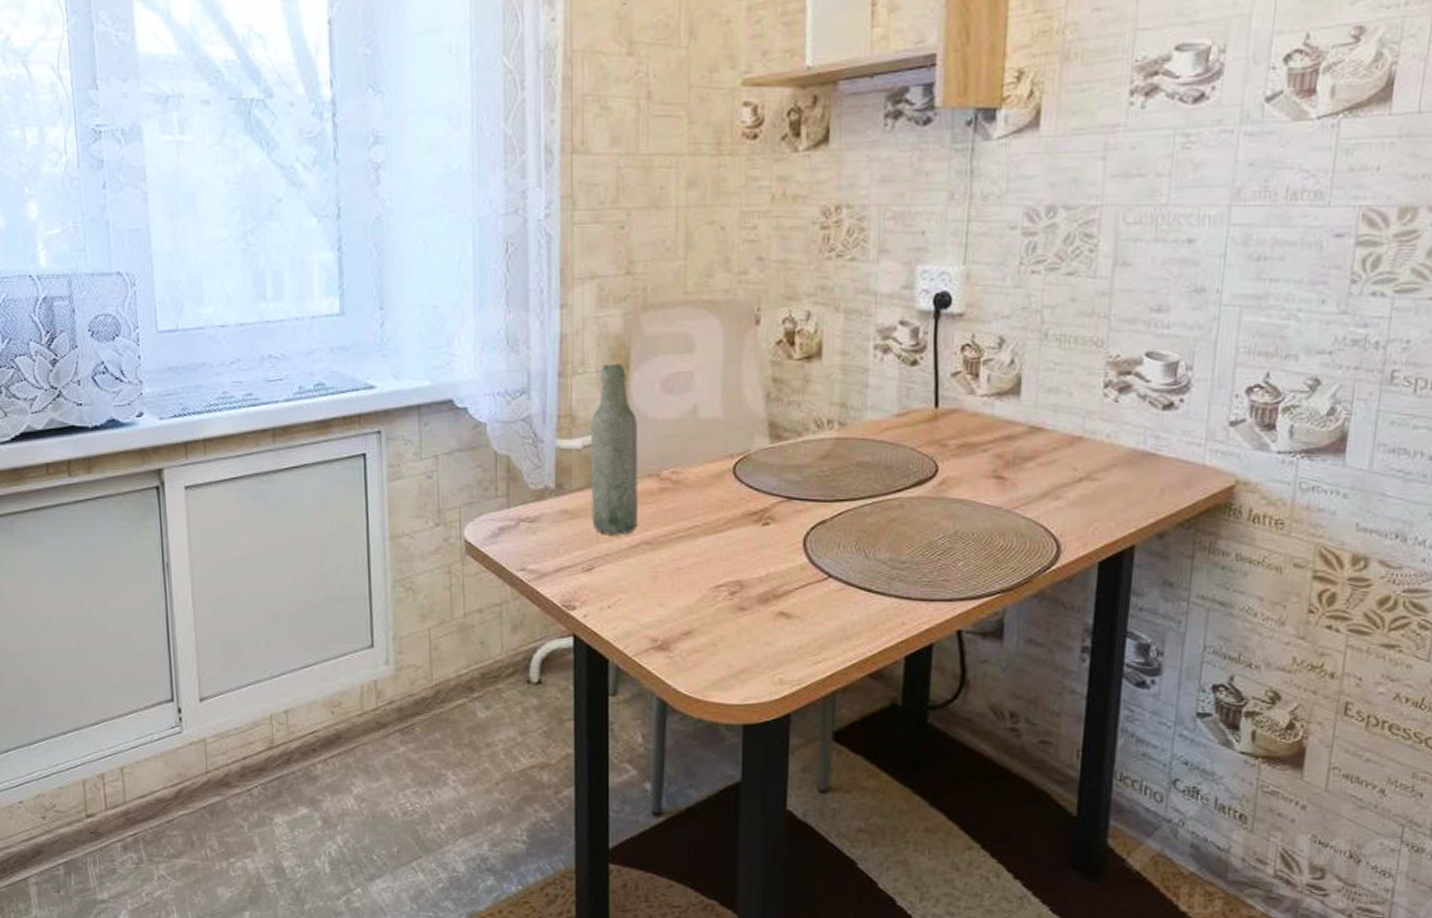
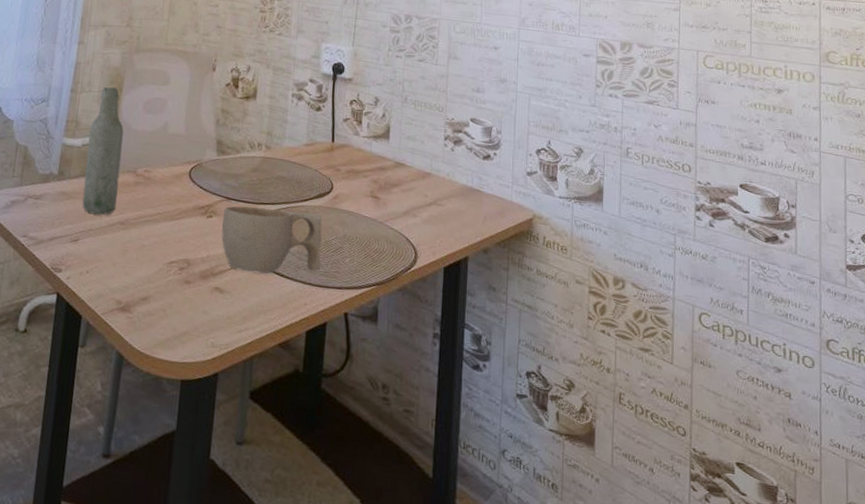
cup: none [783,505,924,591] -> present [221,206,323,274]

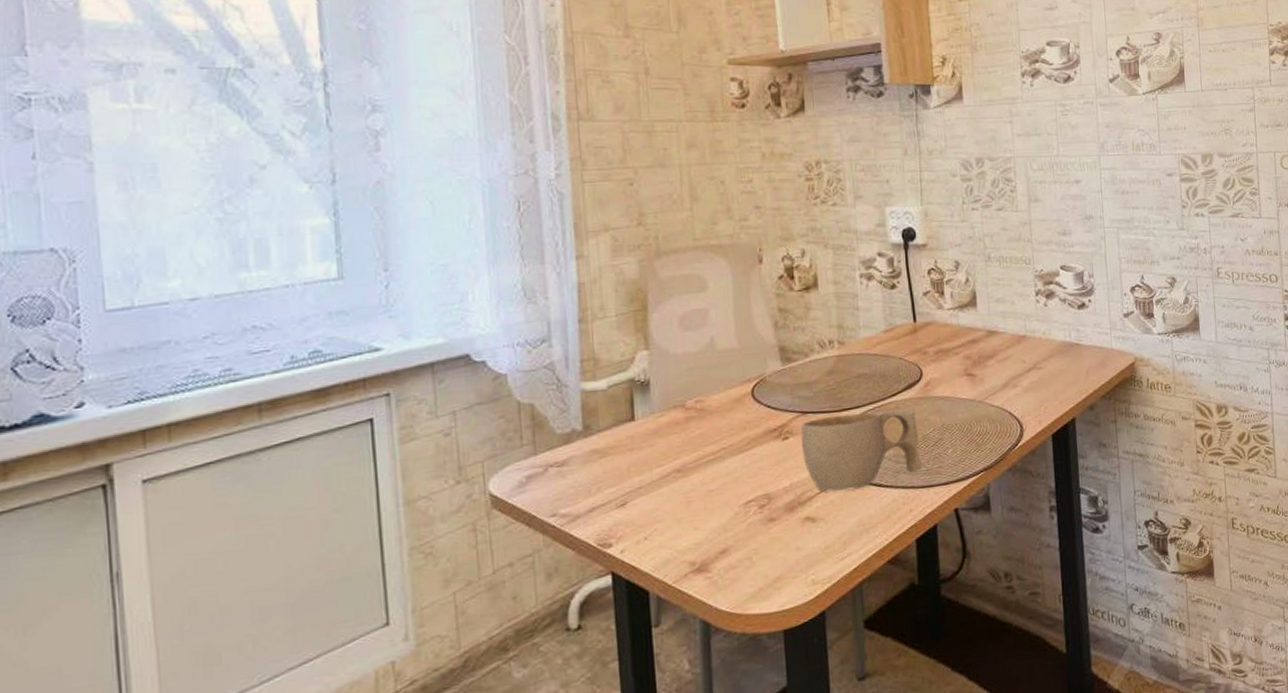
bottle: present [82,87,124,215] -> none [614,306,667,468]

